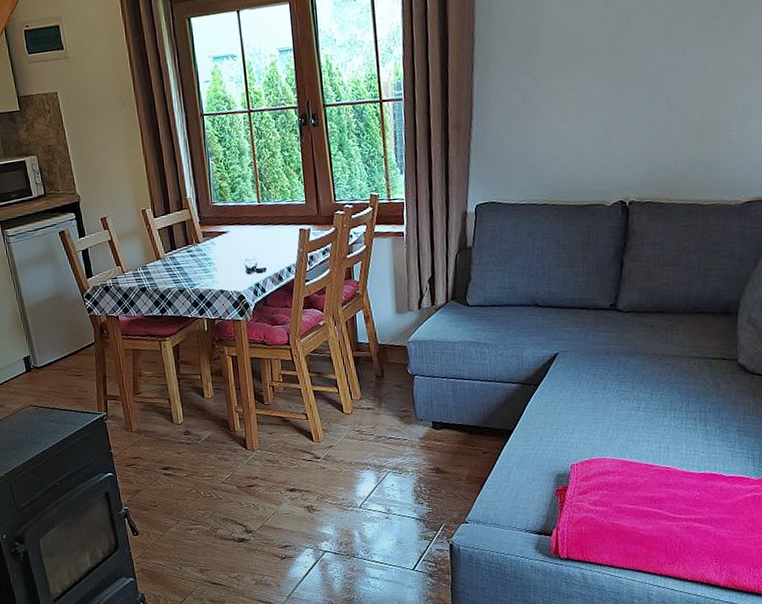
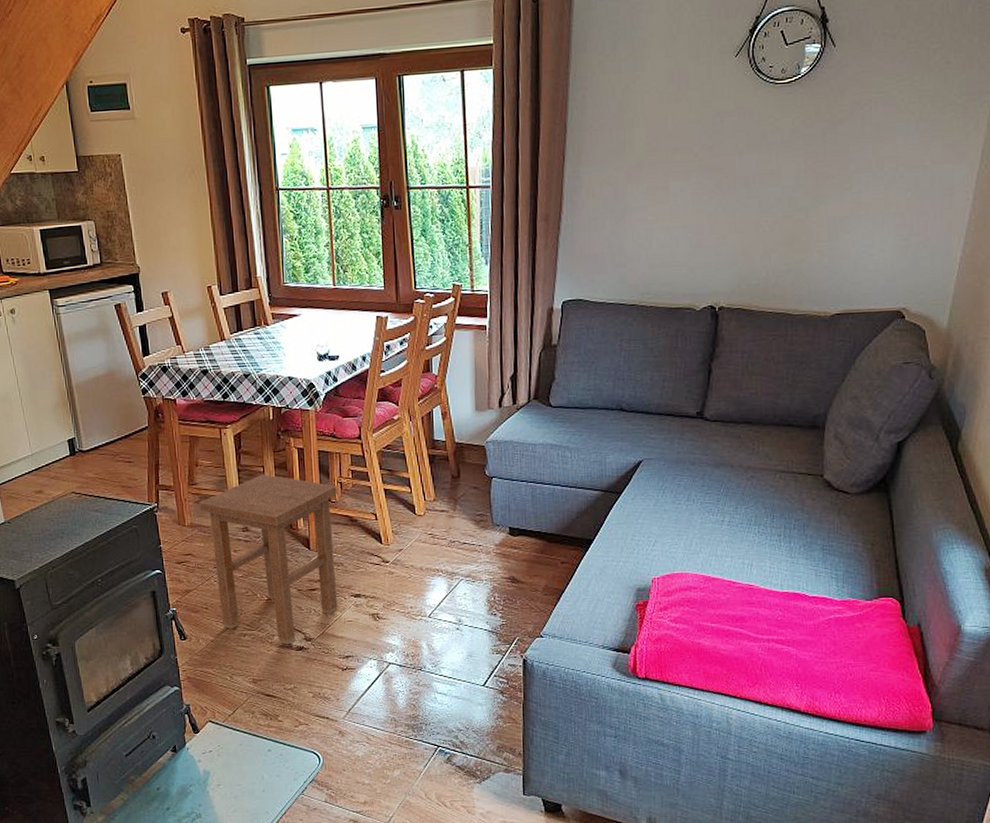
stool: none [144,381,275,537] -> present [199,474,338,645]

